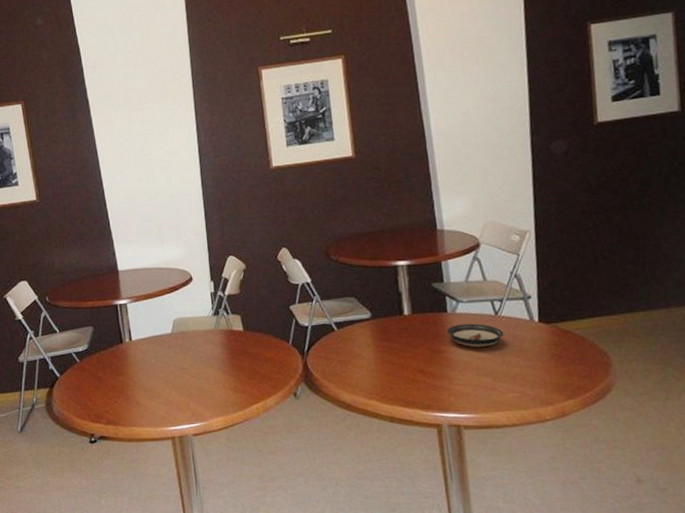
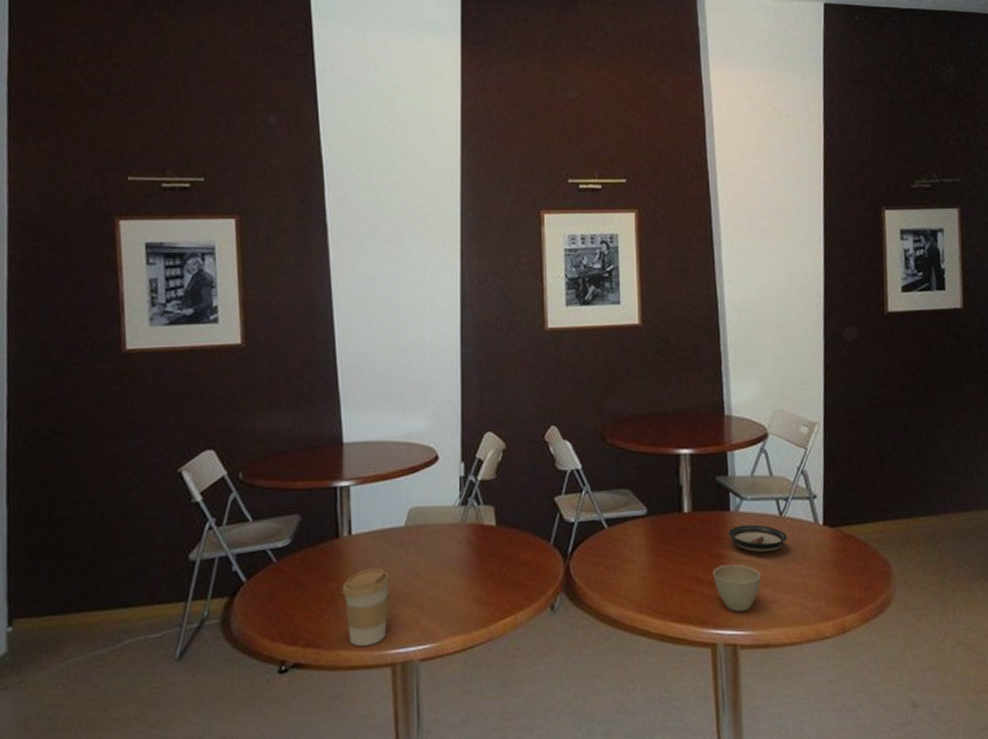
coffee cup: none [129,365,166,424] -> present [342,568,390,646]
cup: none [434,357,480,398] -> present [712,564,761,612]

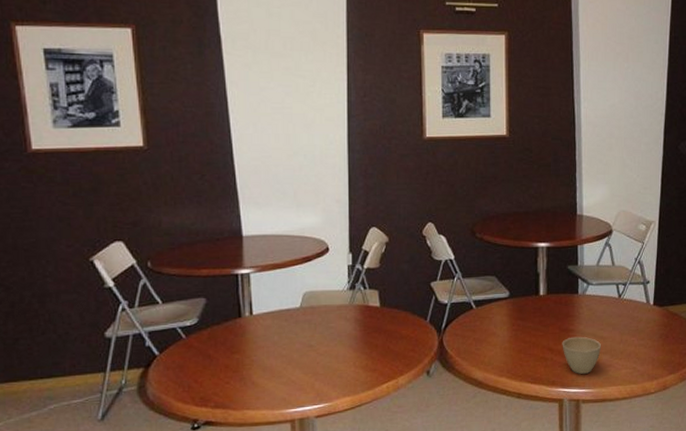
coffee cup: present [342,568,390,646] -> none [246,342,288,406]
saucer: present [728,524,788,553] -> none [576,305,624,328]

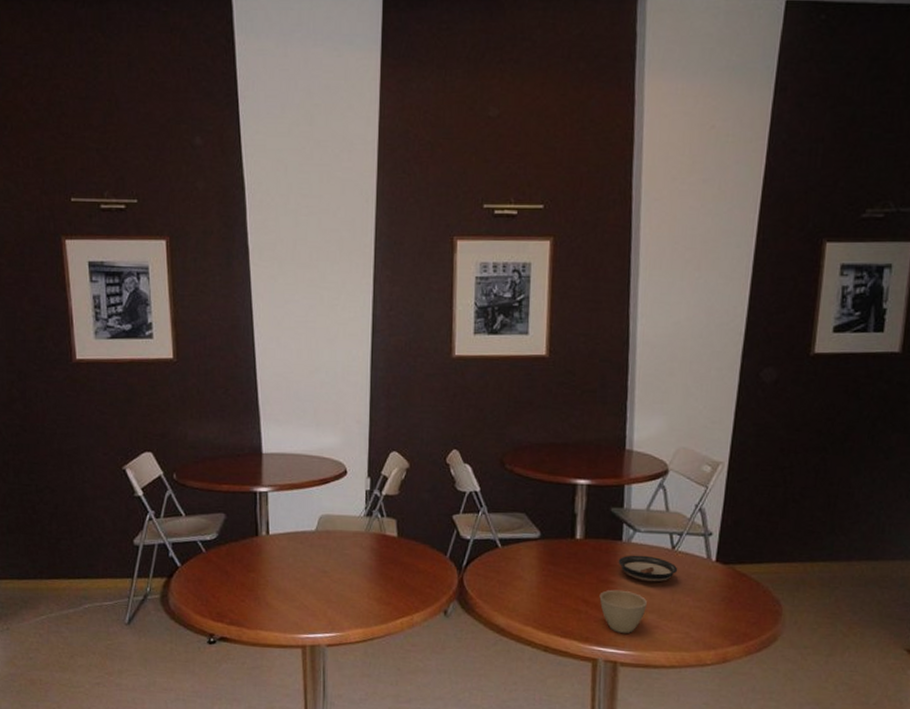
saucer: none [576,305,624,328] -> present [618,555,678,583]

